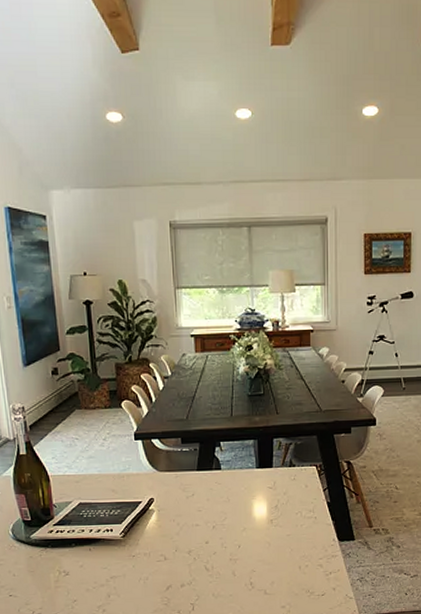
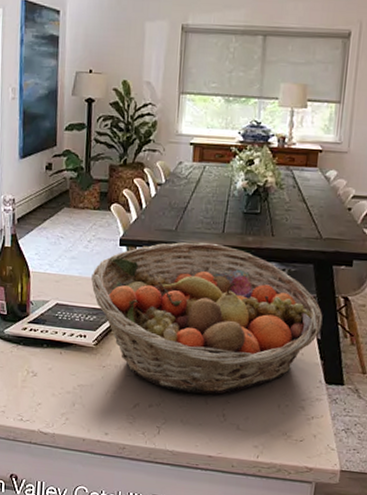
fruit basket: none [111,427,330,568] -> present [91,242,323,394]

